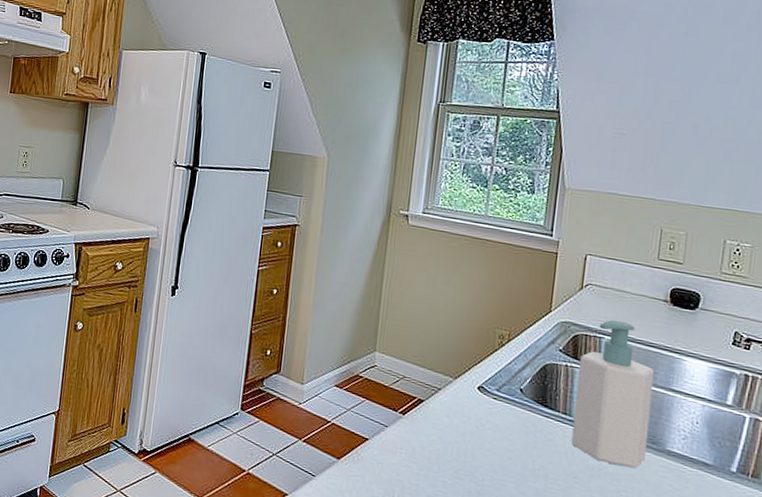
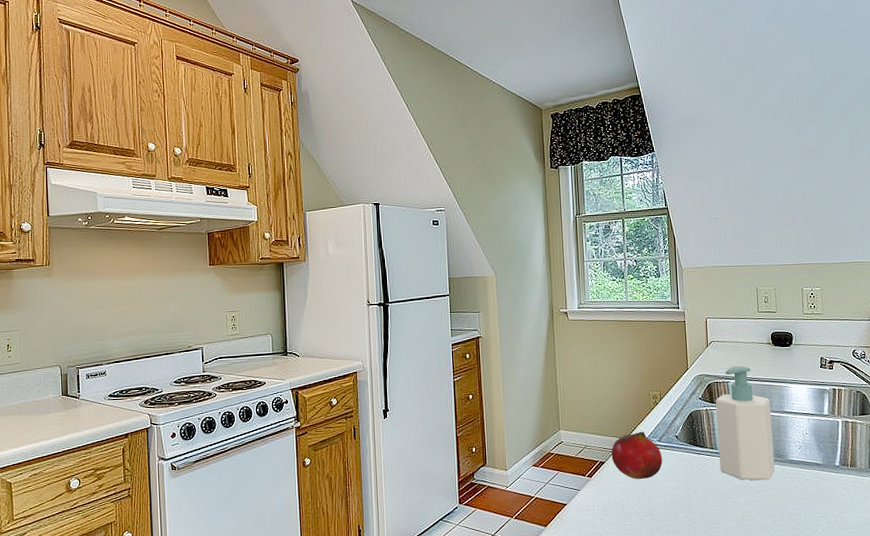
fruit: none [433,373,499,432] -> present [611,431,663,479]

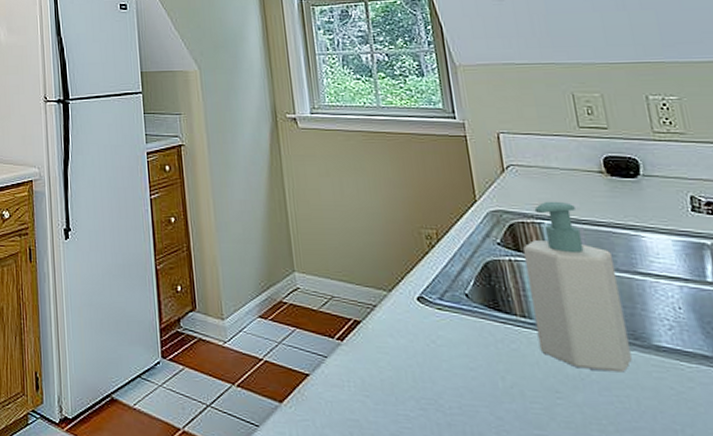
fruit: present [611,431,663,479] -> none [369,283,448,351]

